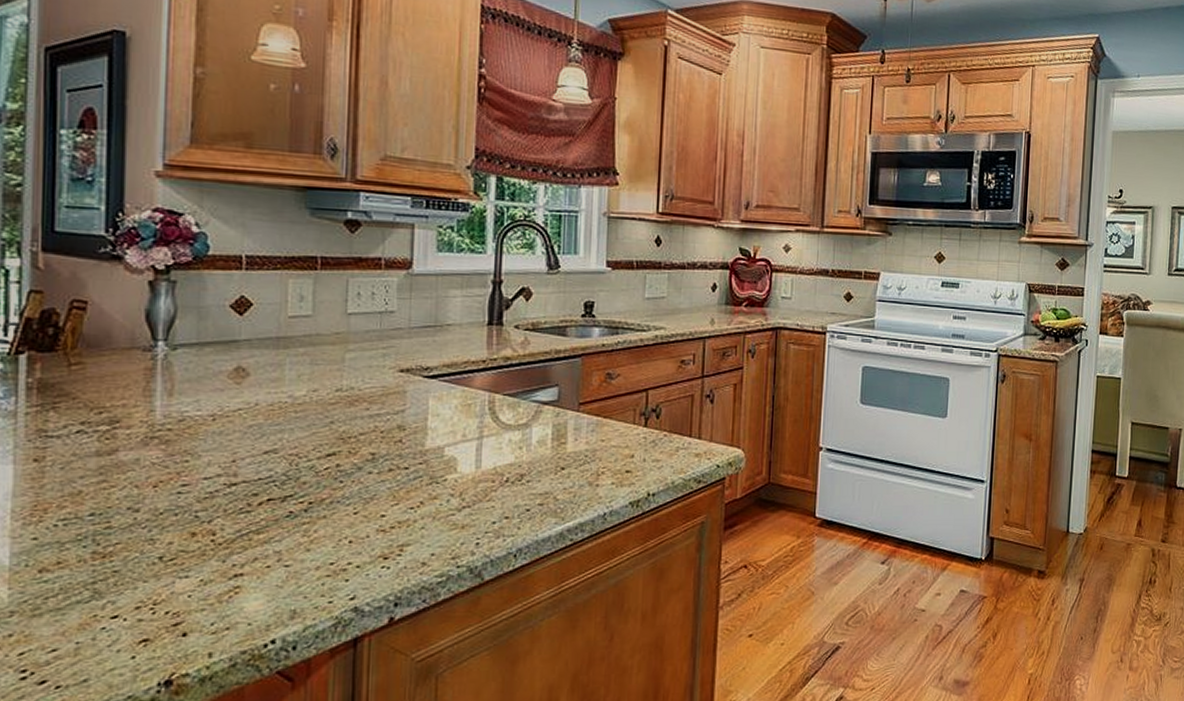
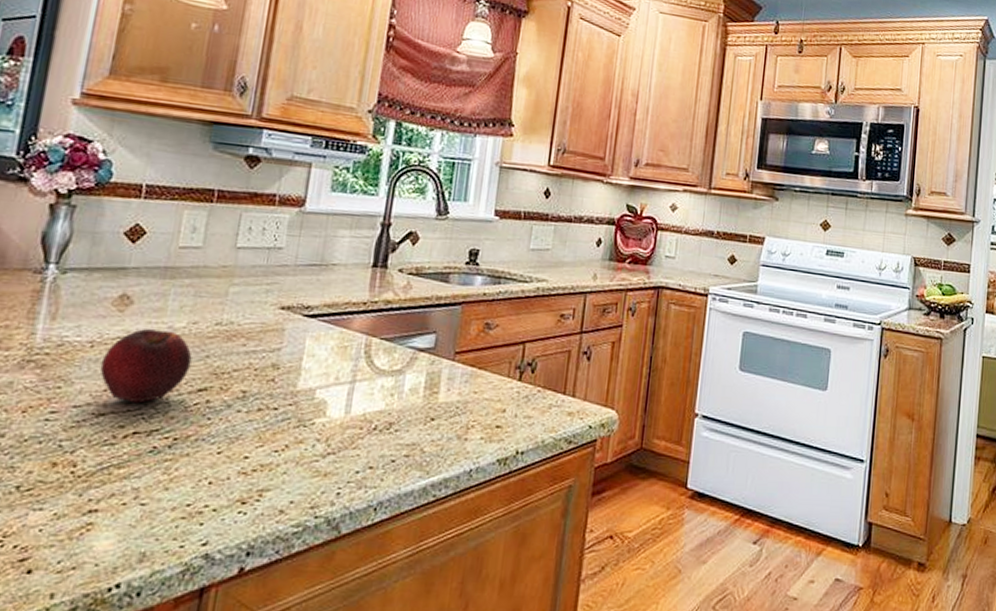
fruit: none [225,400,316,472] -> present [99,329,192,404]

